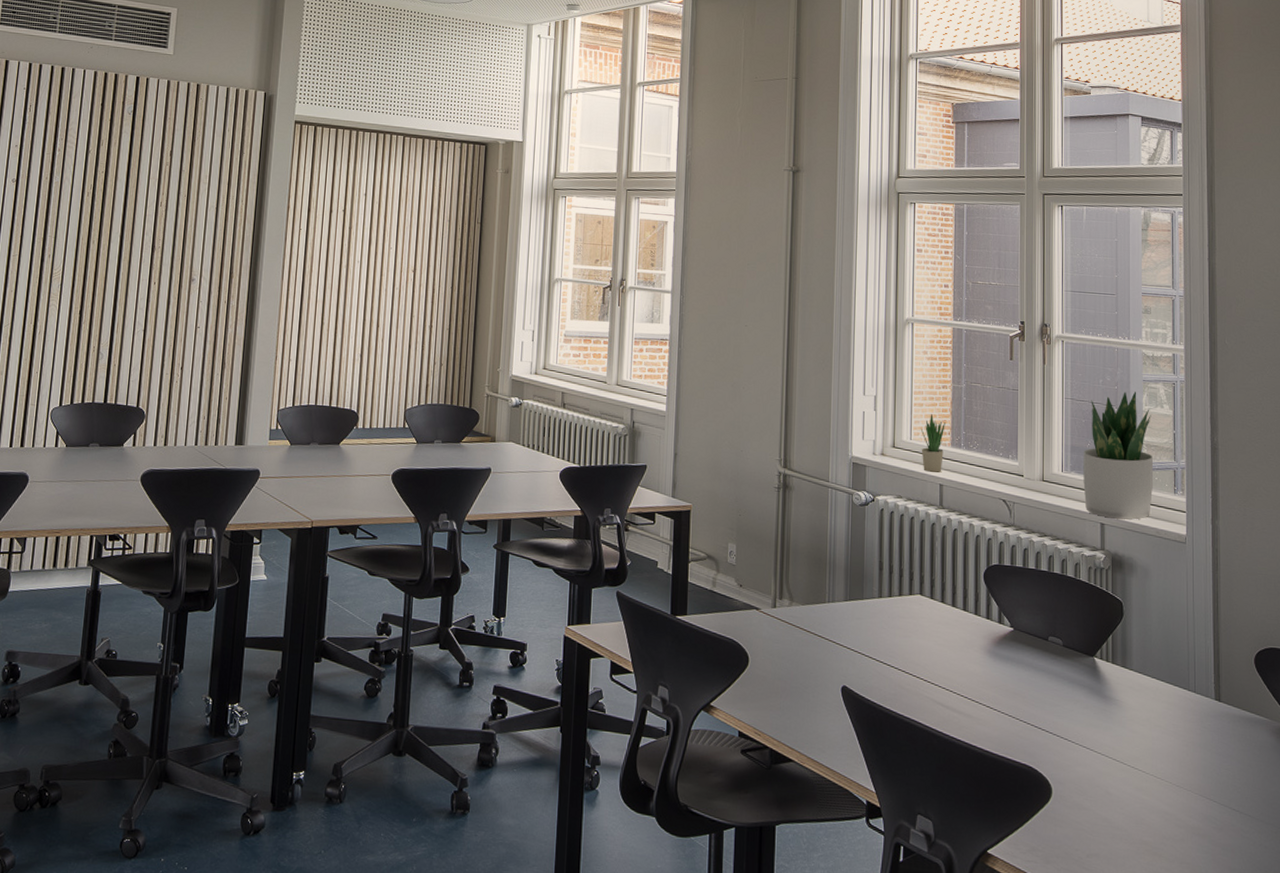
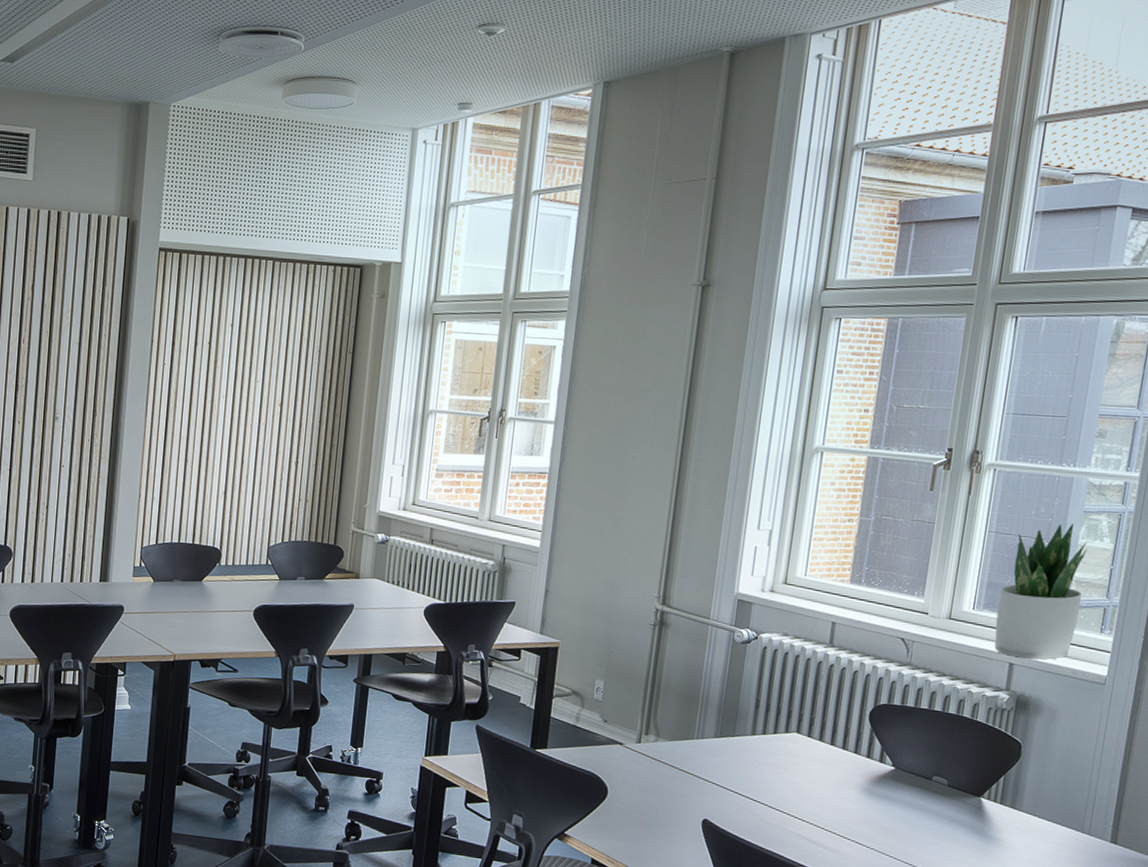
potted plant: present [920,414,945,473] -> none [815,549,847,611]

